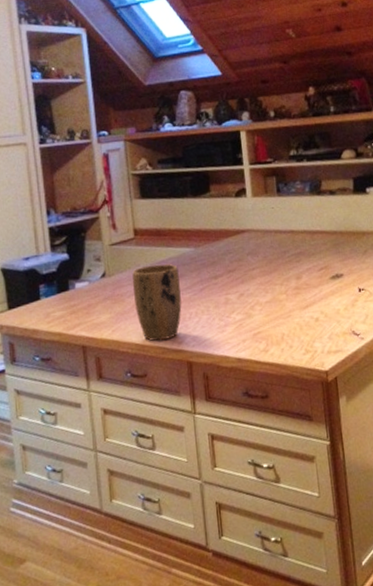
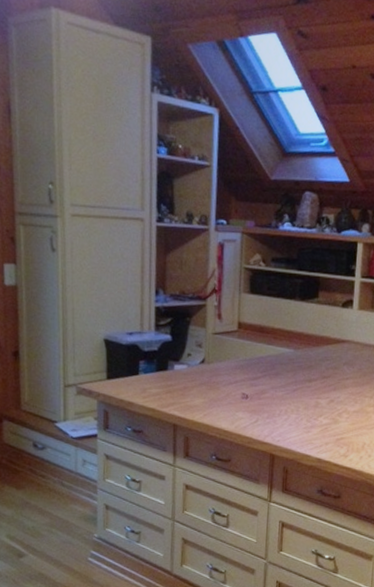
plant pot: present [132,263,182,341] -> none [229,359,276,431]

